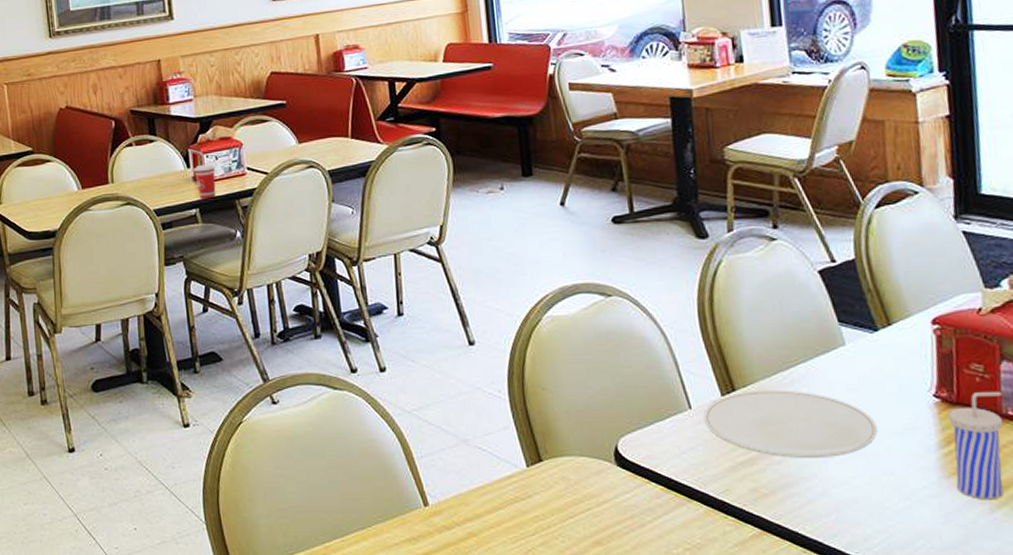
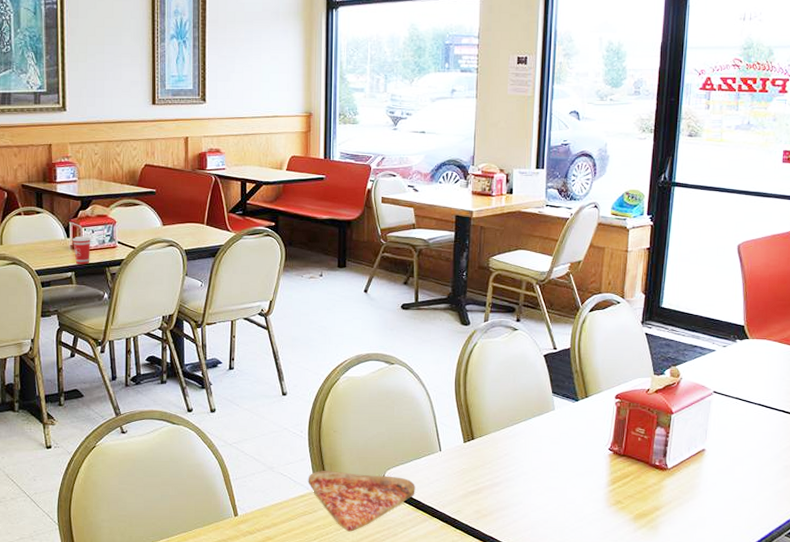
pizza slice: none [514,440,663,523] -> present [308,470,415,532]
plate: present [703,389,878,459] -> none [449,439,568,491]
beverage cup: present [947,392,1004,500] -> none [615,448,654,523]

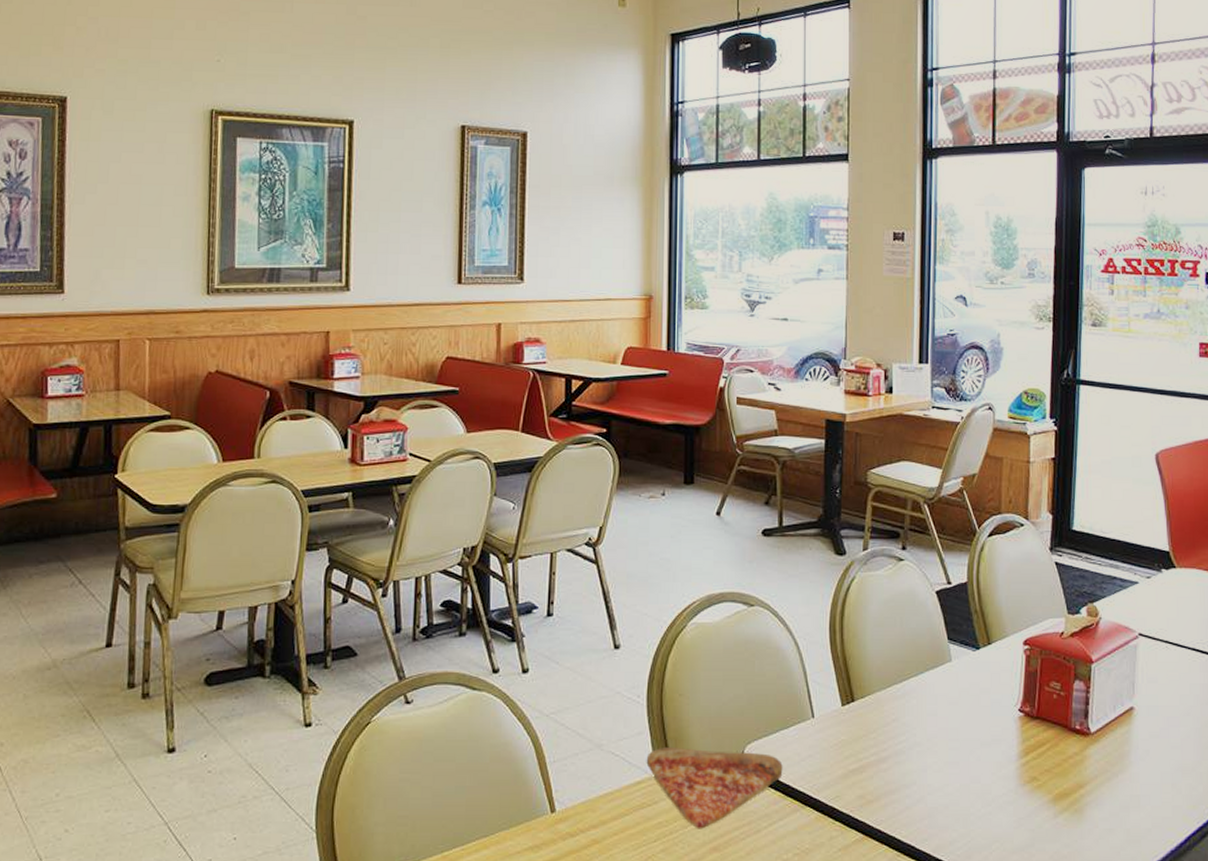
beverage cup: present [70,221,91,265] -> none [349,428,375,483]

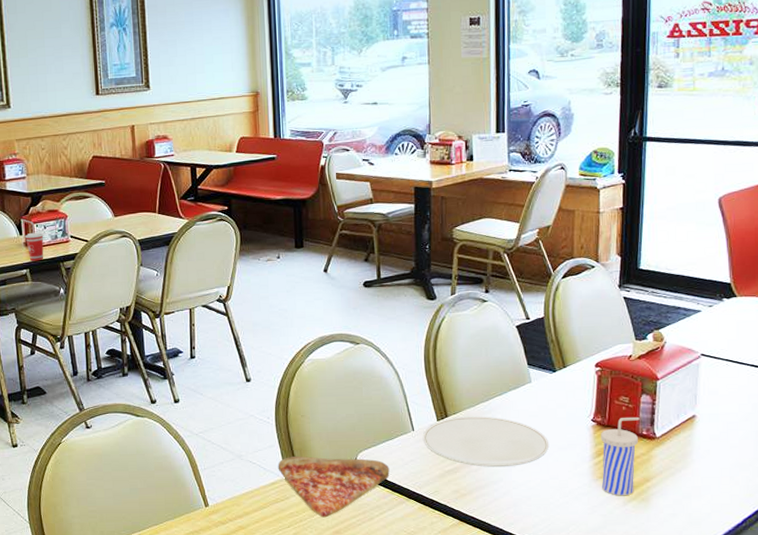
beverage cup: none [349,428,375,483] -> present [22,219,44,262]
plate: none [824,701,971,767] -> present [422,416,550,468]
beverage cup: none [1028,708,1072,806] -> present [600,417,640,496]

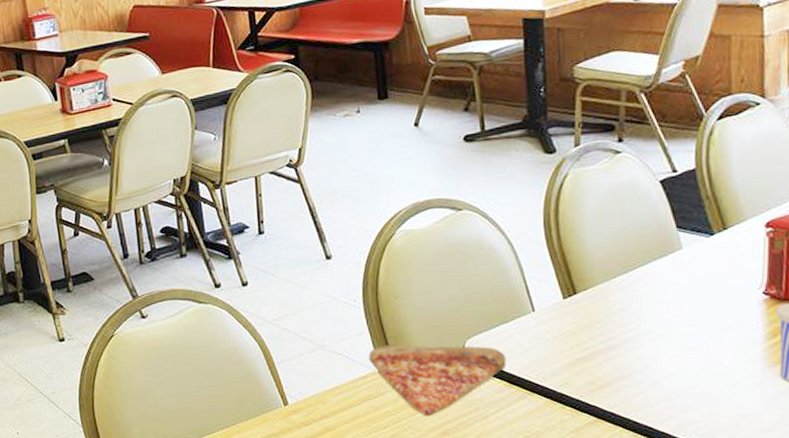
beverage cup: present [22,219,44,262] -> none [56,82,84,130]
plate: present [422,416,550,468] -> none [545,291,709,354]

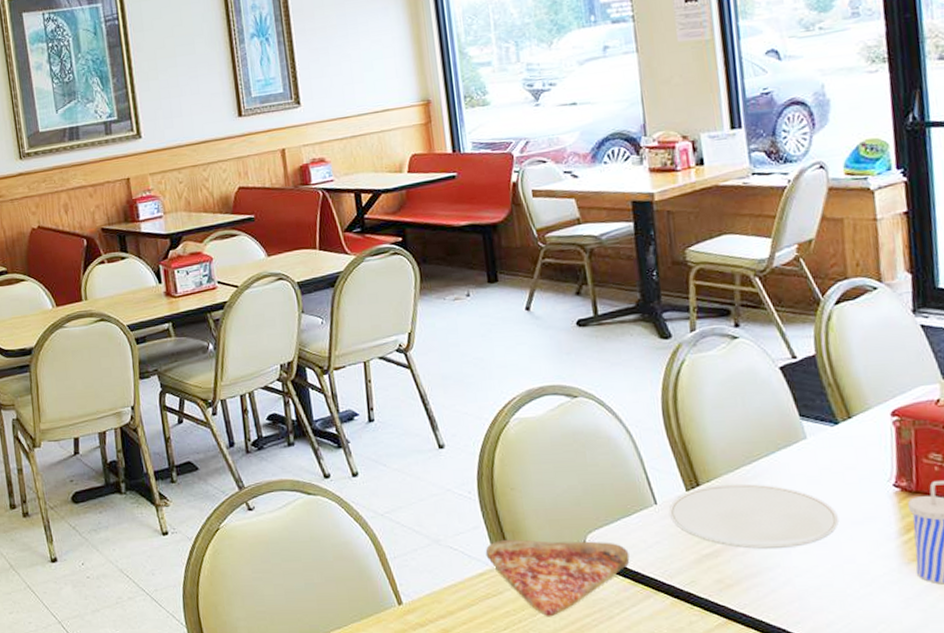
plate: none [545,291,709,354] -> present [668,483,840,550]

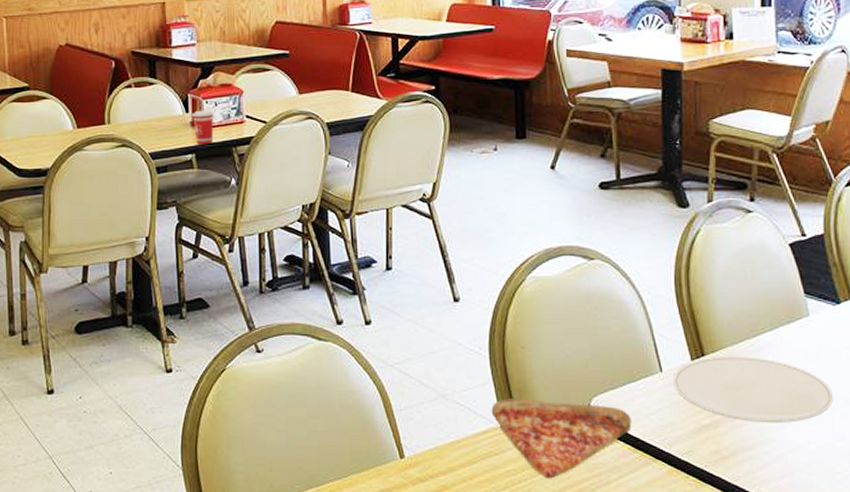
beverage cup: none [160,264,188,314] -> present [189,93,214,145]

